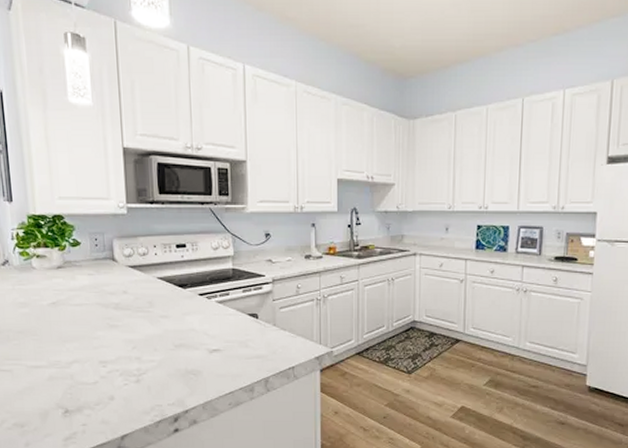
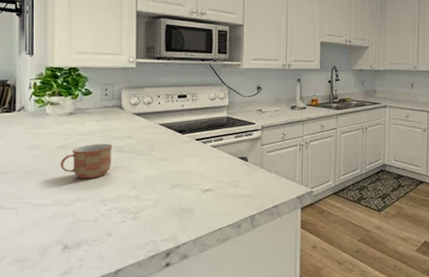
mug: none [52,299,108,339] -> present [60,143,113,179]

